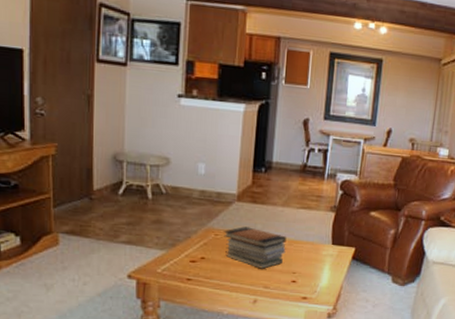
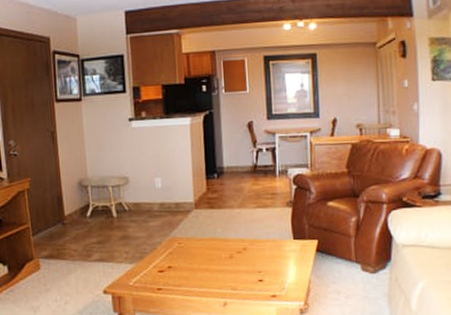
book stack: present [224,227,287,269] -> none [187,232,248,272]

